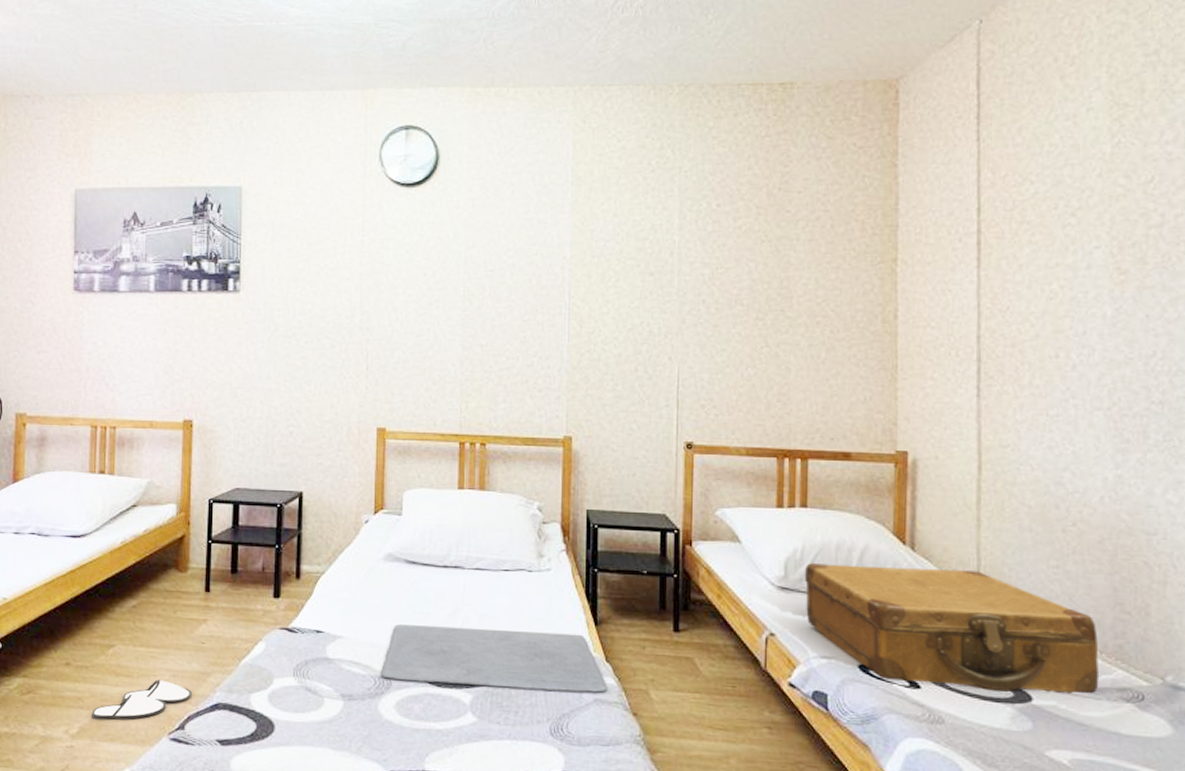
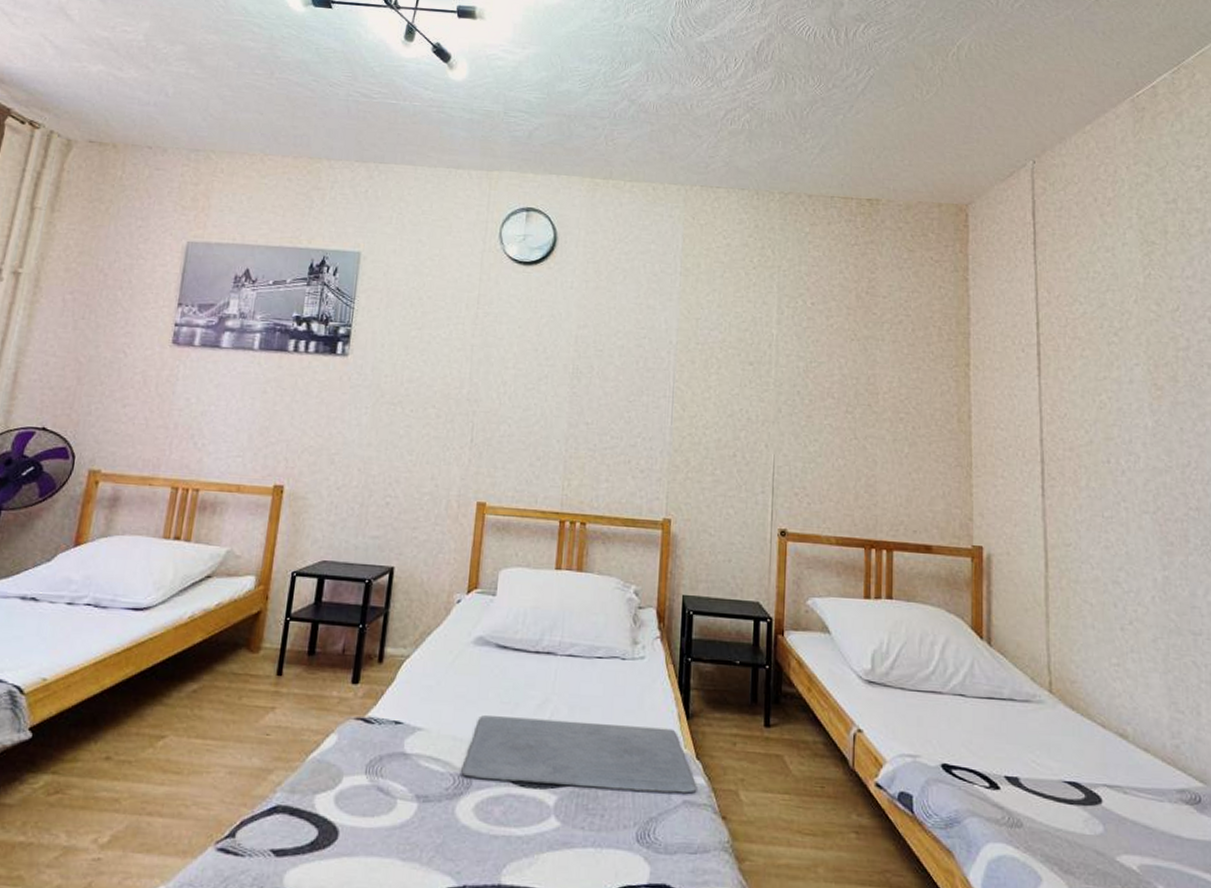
slippers: present [92,679,193,720] -> none [128,777,250,826]
suitcase: present [805,563,1099,693] -> none [891,656,1160,795]

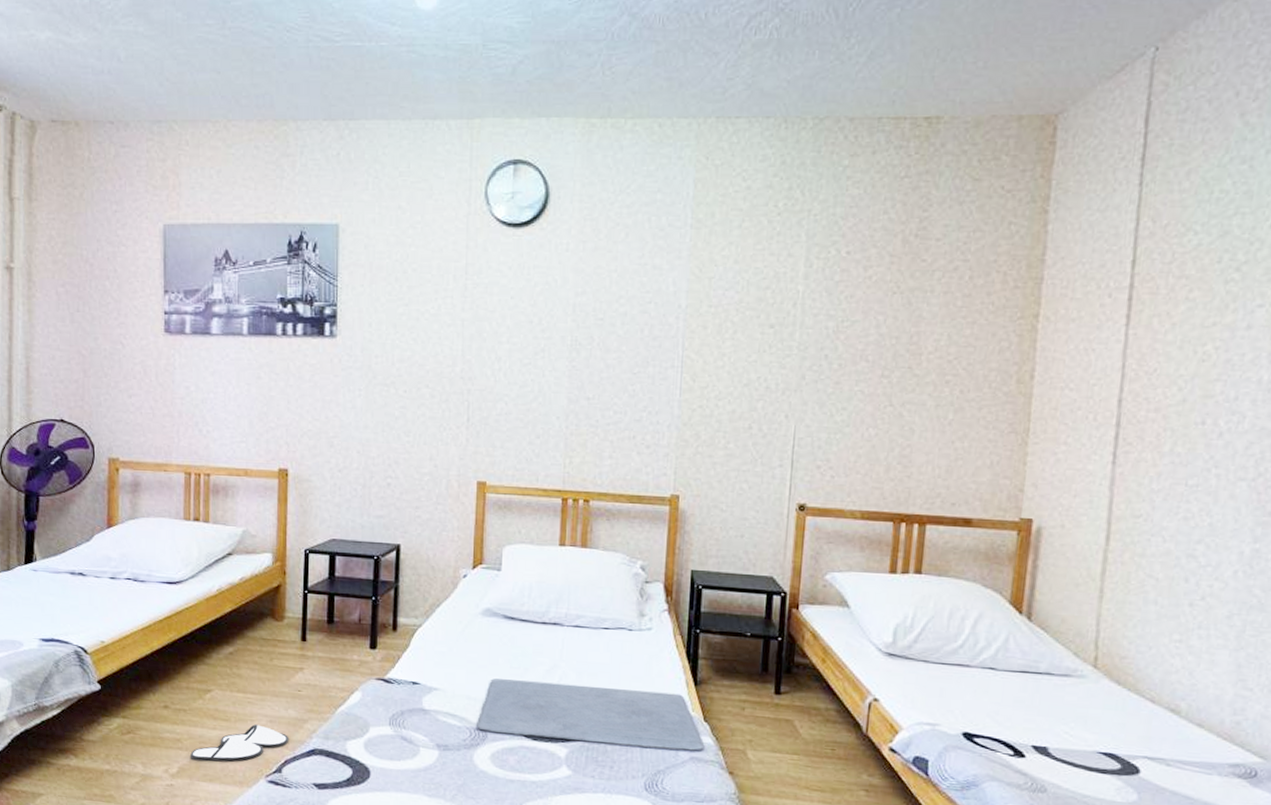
slippers: none [128,777,250,826] -> present [190,724,289,762]

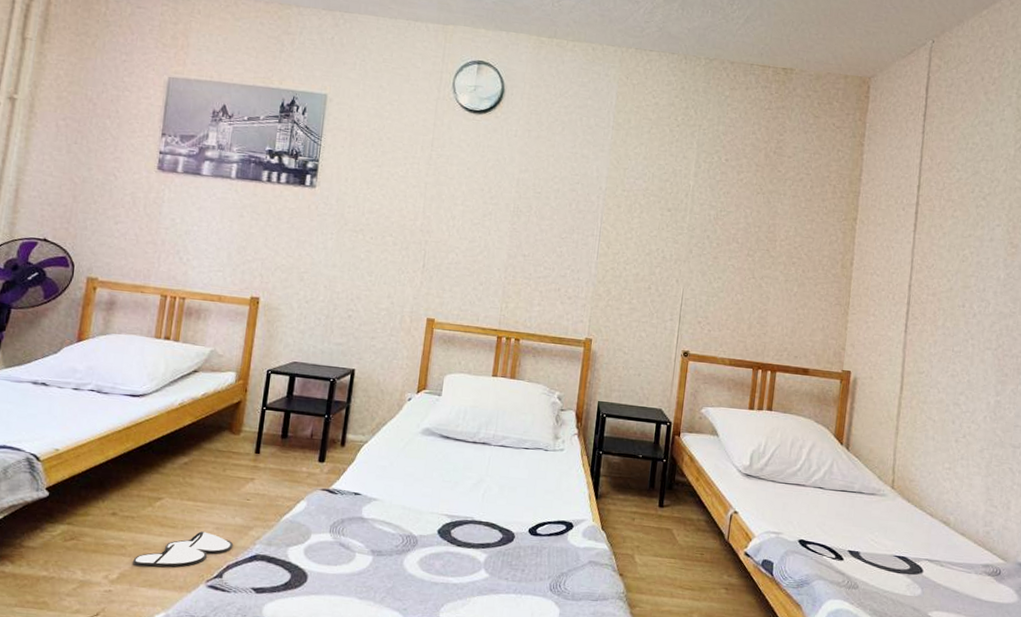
bath mat: present [477,678,705,751] -> none [409,490,601,556]

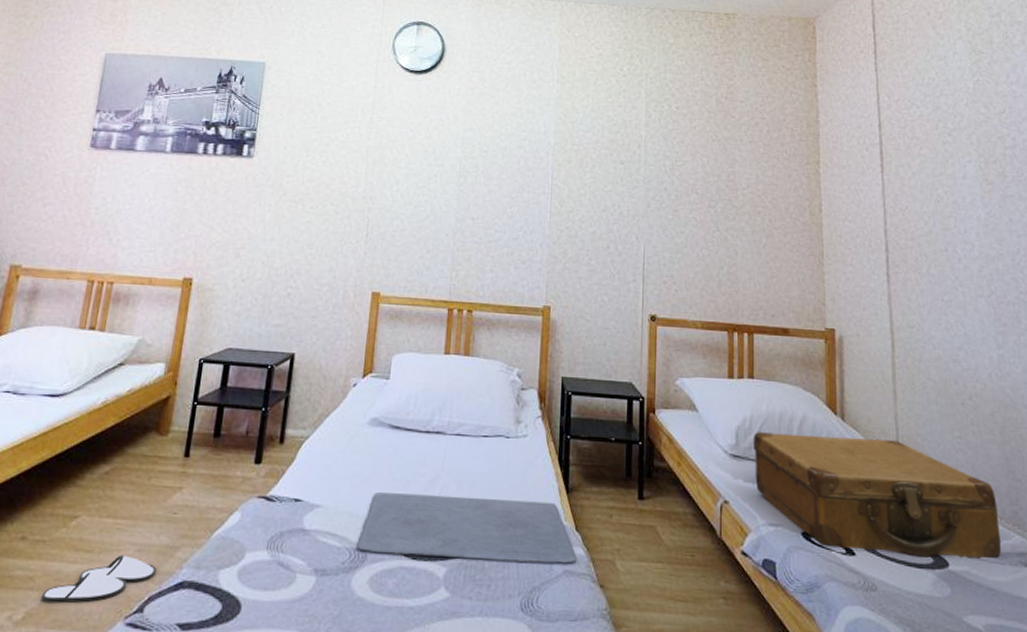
bath mat: none [409,490,601,556] -> present [357,492,577,564]
suitcase: none [763,456,973,568] -> present [754,432,1001,559]

